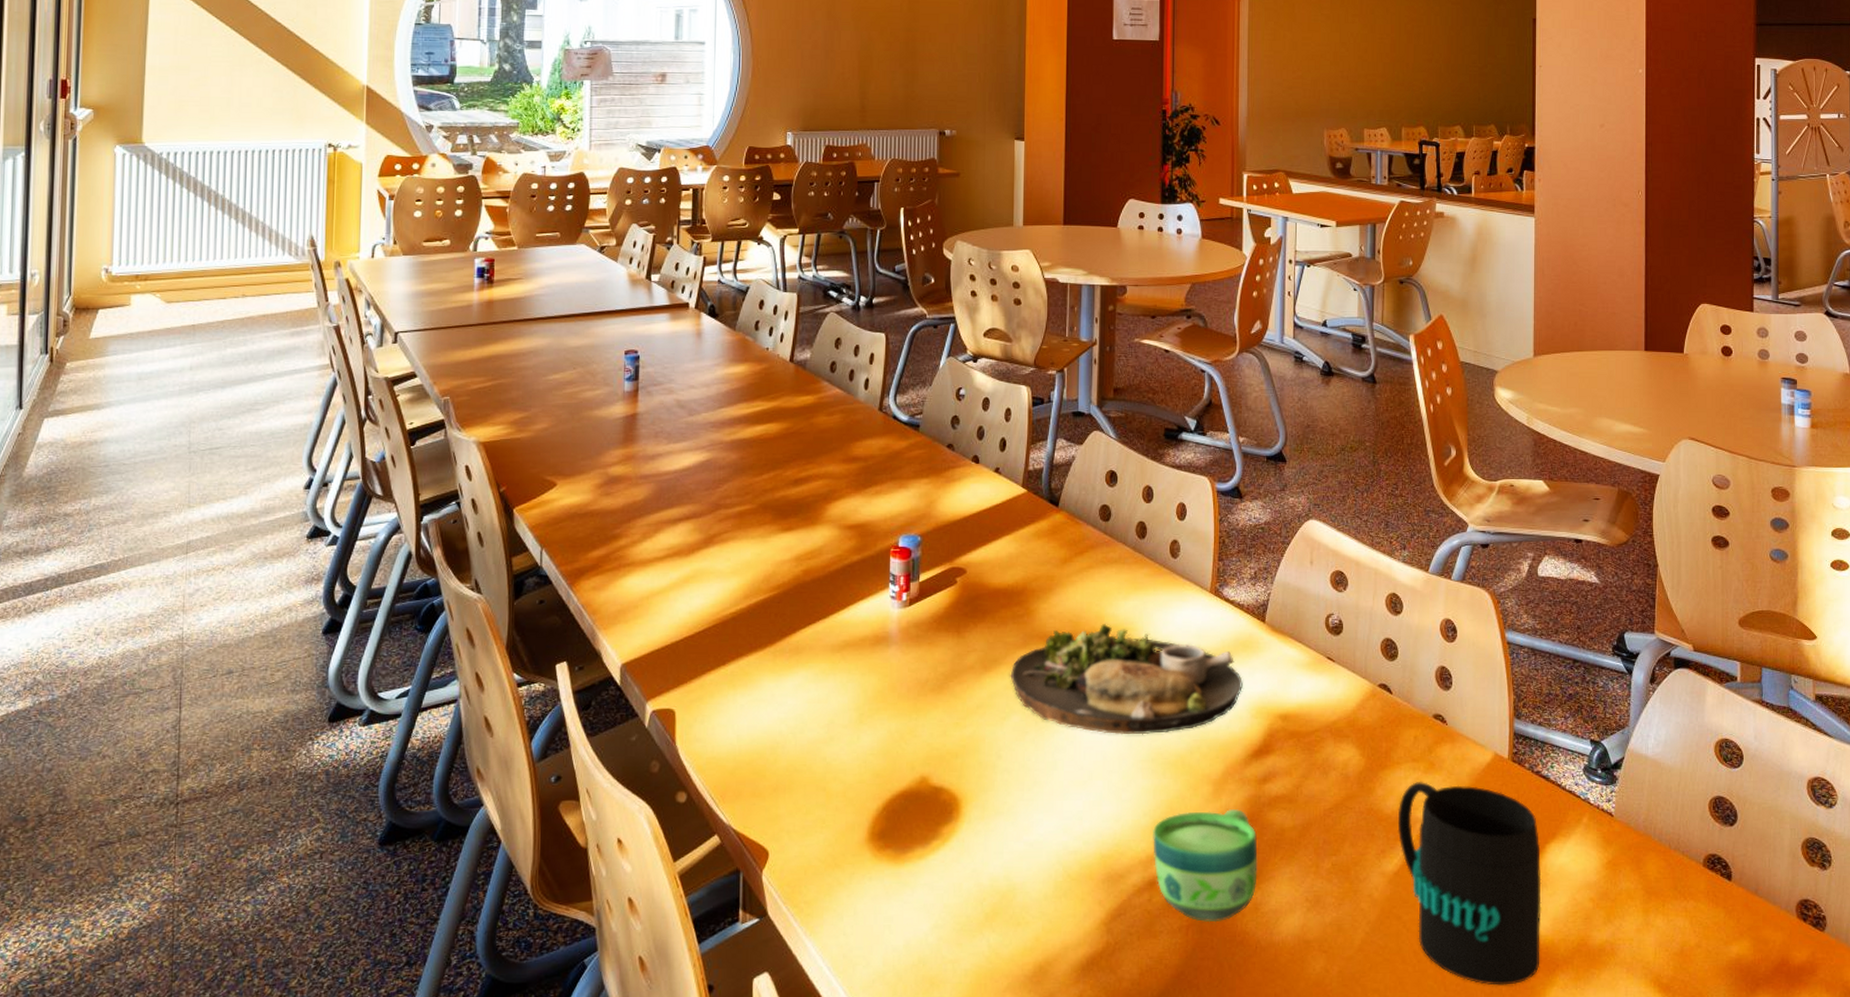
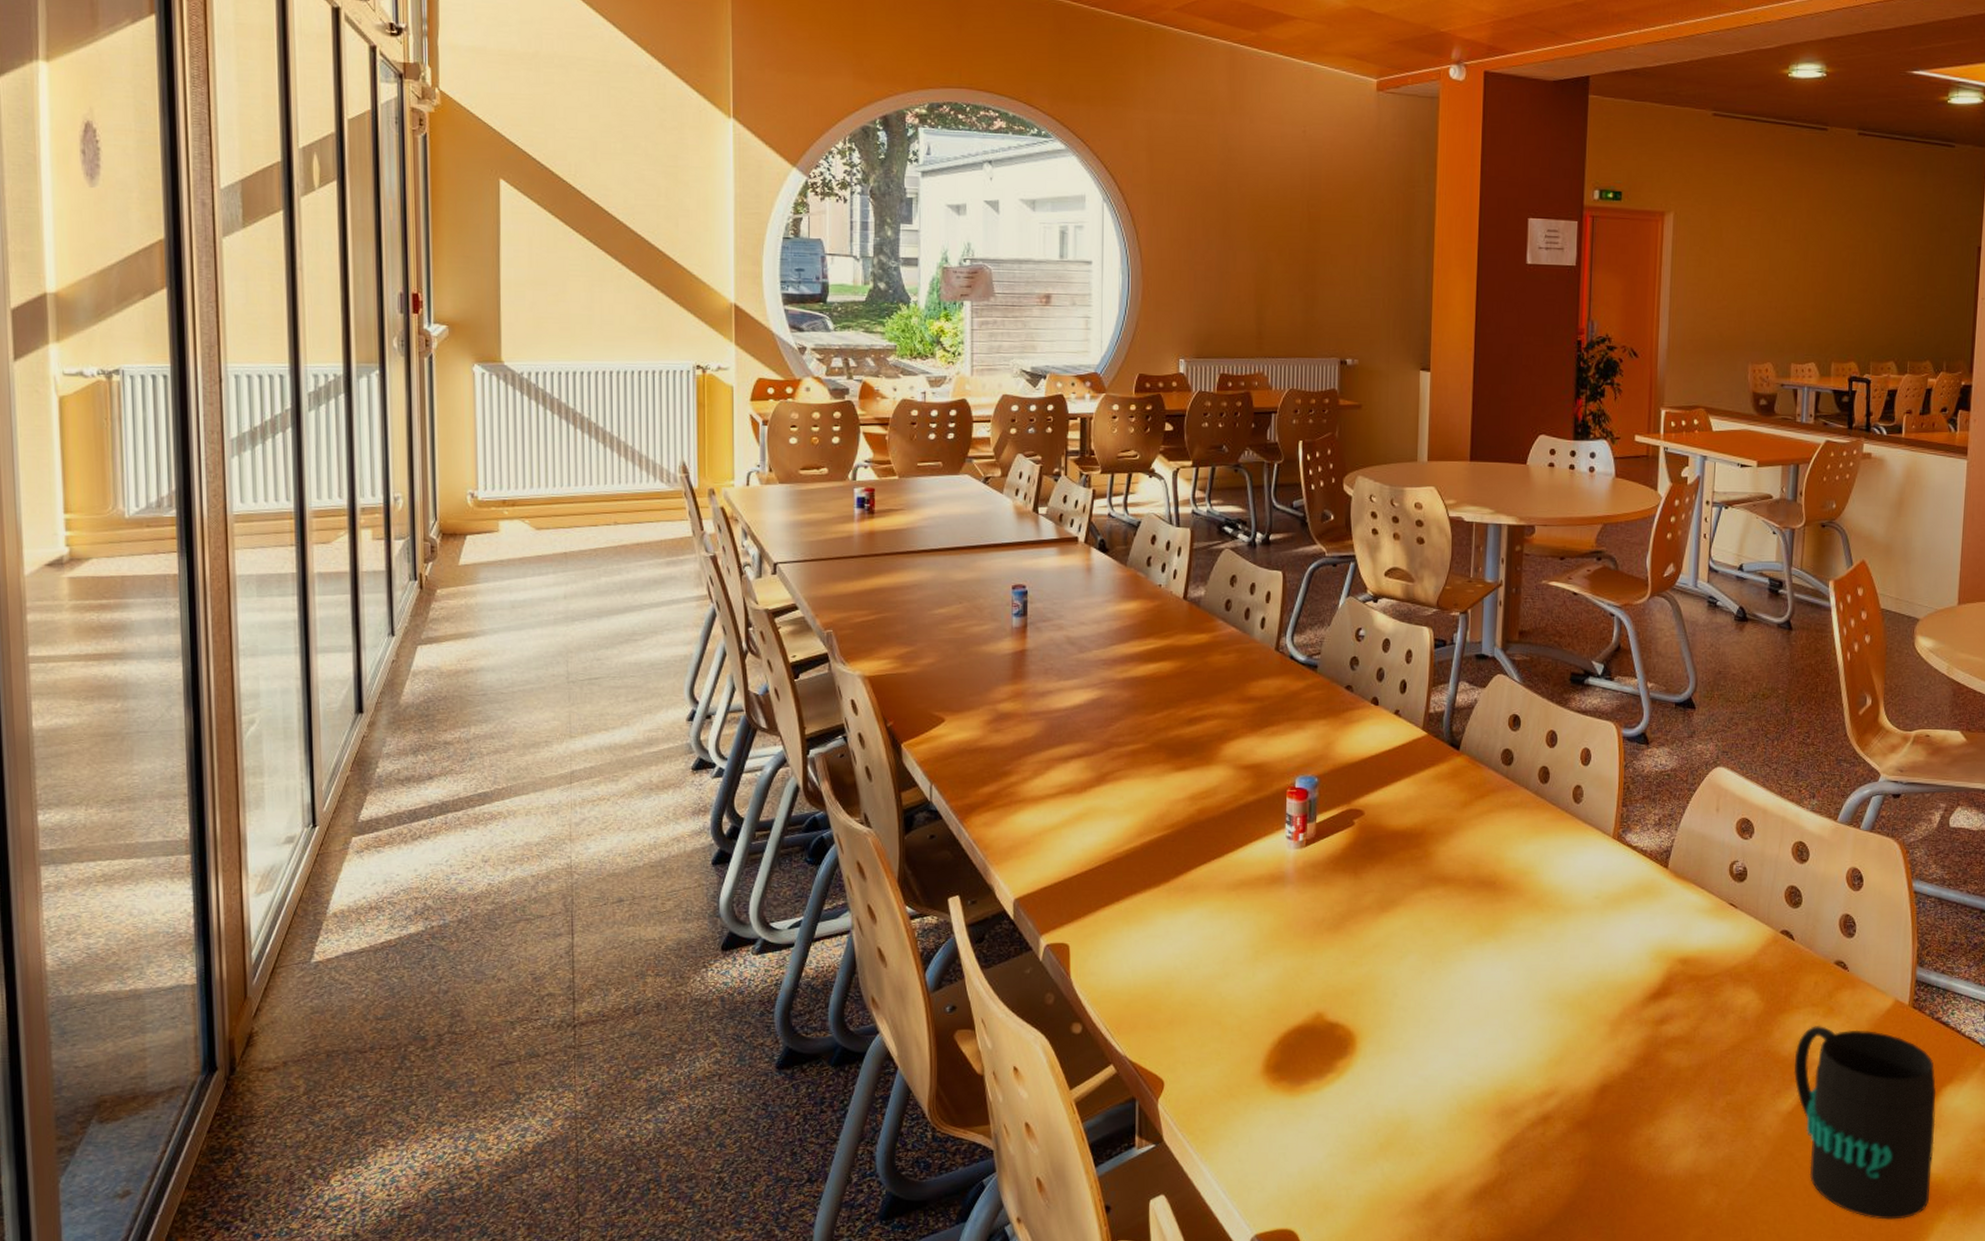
dinner plate: present [1010,624,1243,735] -> none [1407,867,1643,976]
cup: present [1153,809,1258,923] -> none [1548,1049,1653,1156]

